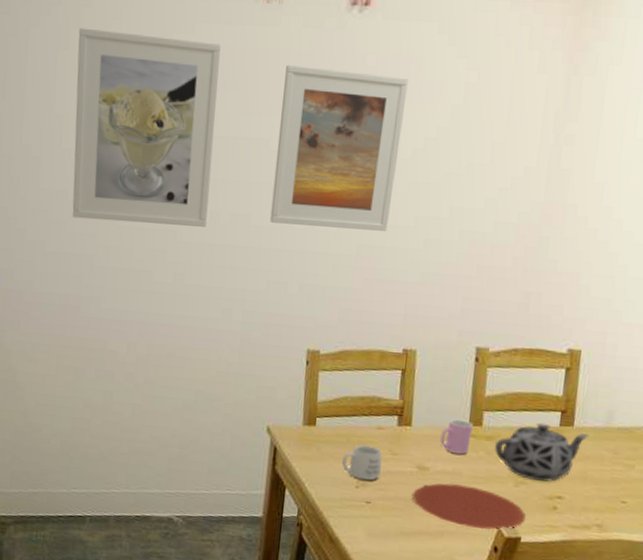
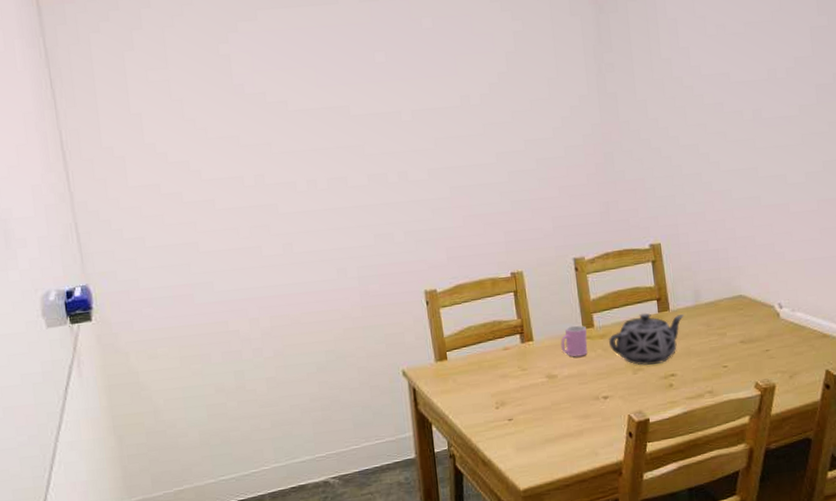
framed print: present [72,28,221,227] -> none [141,26,305,210]
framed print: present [270,64,409,231] -> none [351,34,474,181]
mug: present [342,445,382,480] -> none [478,366,516,400]
plate: present [411,483,526,531] -> none [547,383,649,421]

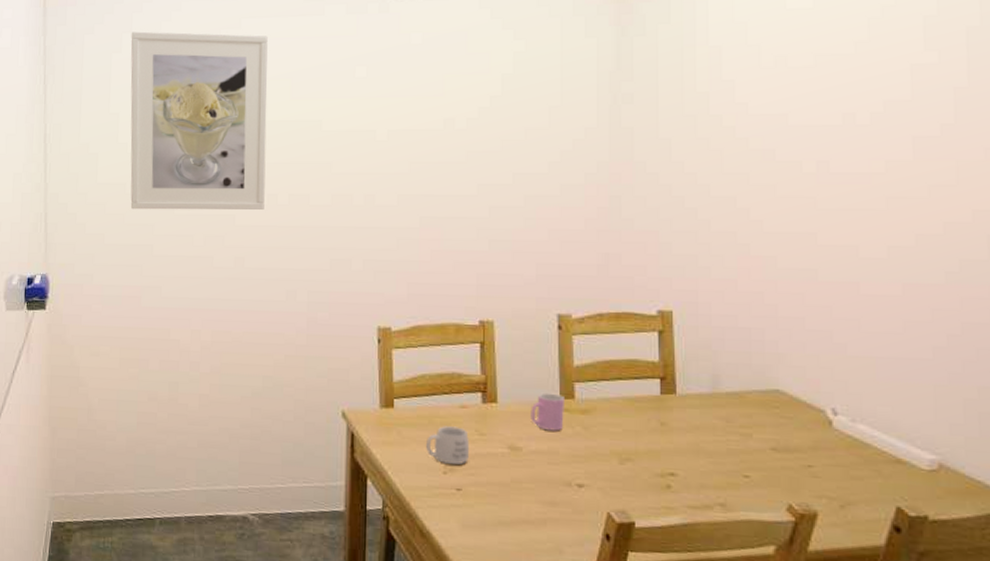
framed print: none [141,26,305,210] -> present [130,31,268,210]
mug: none [478,366,516,400] -> present [426,426,469,465]
teapot: present [609,312,685,365] -> none [592,391,696,457]

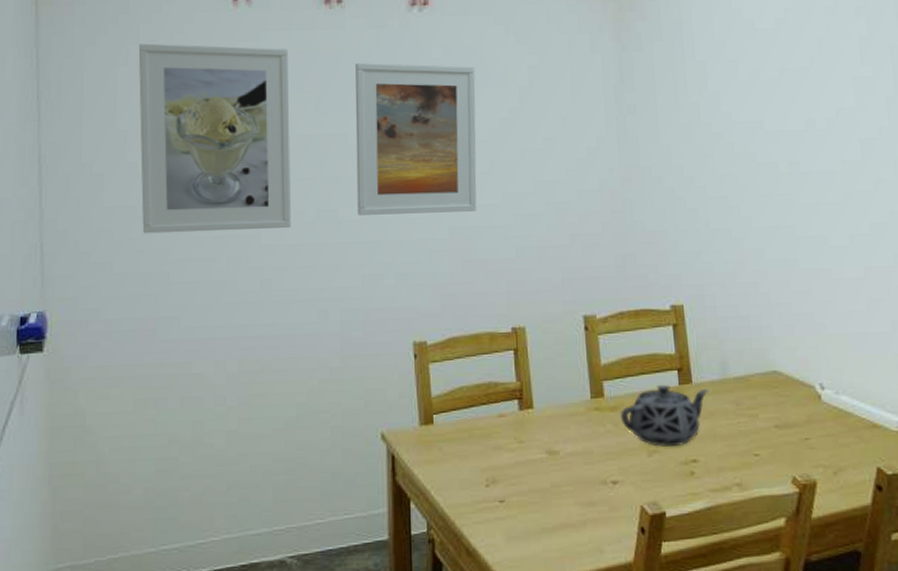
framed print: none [328,49,456,201] -> present [355,62,477,215]
mug: present [426,426,469,465] -> none [467,437,510,476]
cup: present [530,392,564,431] -> none [565,393,596,431]
teapot: none [592,391,696,457] -> present [621,384,710,447]

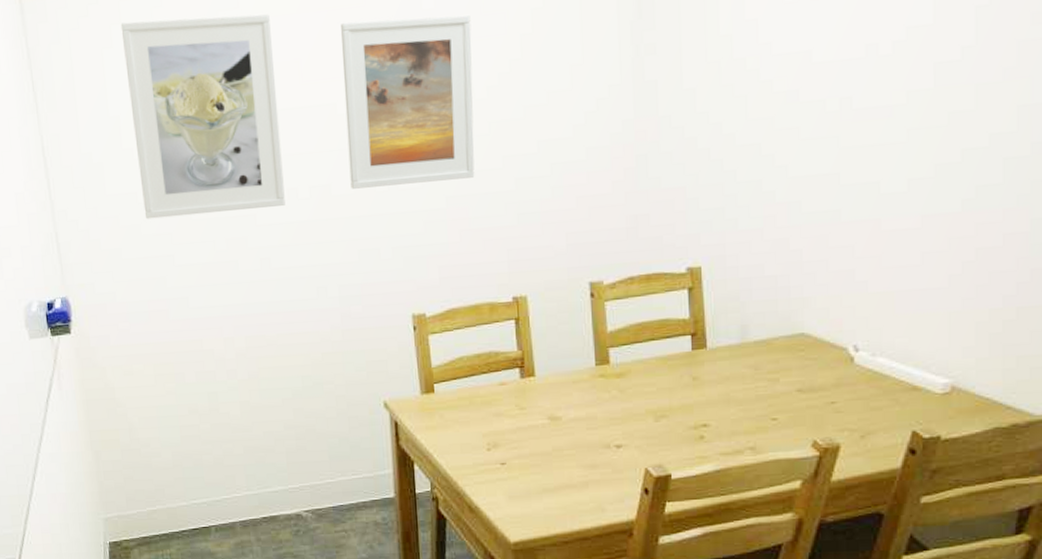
teapot: present [621,384,710,447] -> none [627,349,726,412]

